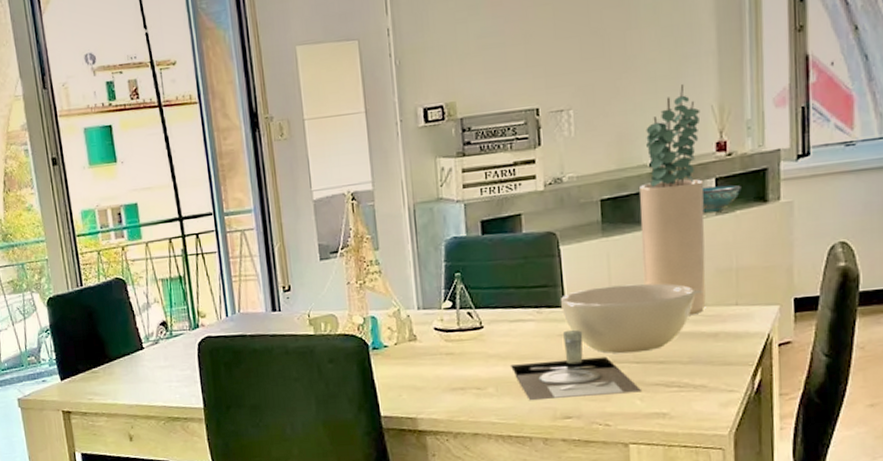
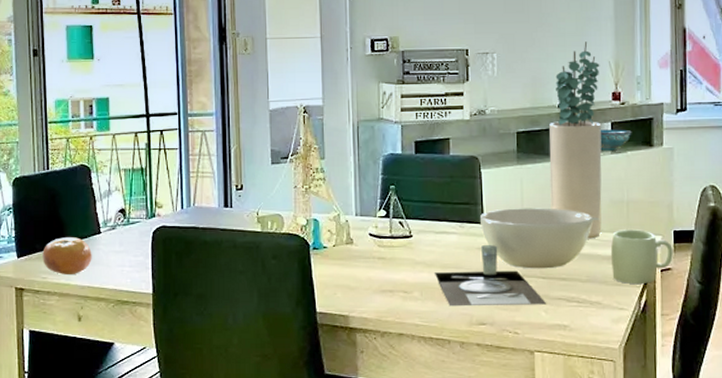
fruit: none [86,355,138,395] -> present [42,237,92,274]
mug: none [716,300,793,363] -> present [610,229,673,285]

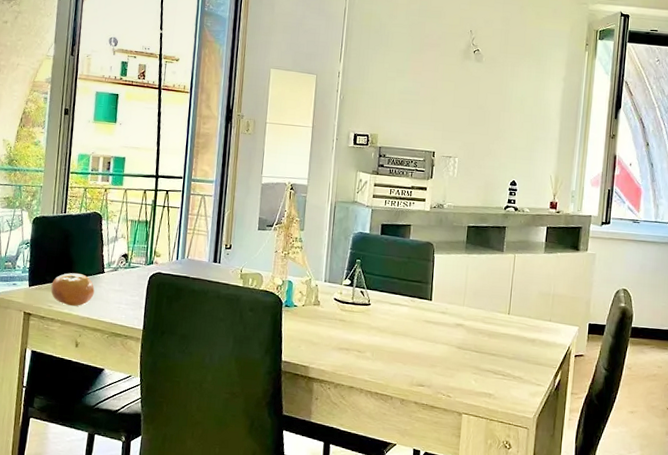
place setting: present [434,244,547,307] -> none [385,318,477,375]
bowl: present [479,208,600,269] -> none [428,289,529,345]
vase: present [549,42,602,239] -> none [489,157,543,323]
decorative bowl: present [600,129,632,151] -> none [535,232,563,251]
mug: present [610,229,673,285] -> none [534,318,587,366]

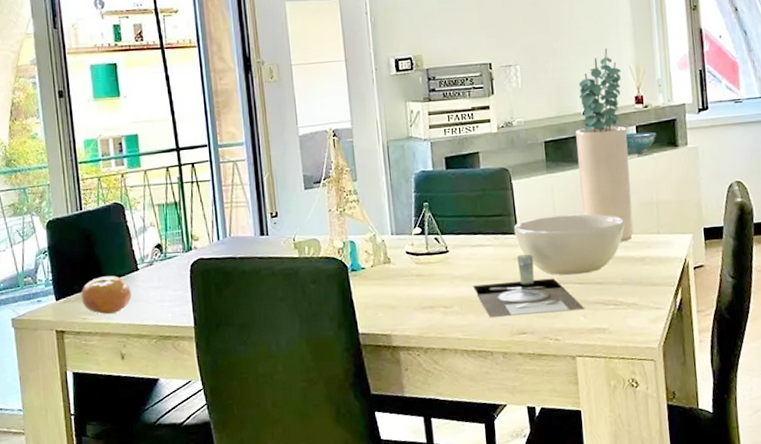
place setting: none [385,318,477,375] -> present [472,254,585,318]
bowl: none [428,289,529,345] -> present [513,214,632,276]
vase: none [489,157,543,323] -> present [576,48,634,242]
decorative bowl: none [535,232,563,251] -> present [625,131,657,155]

